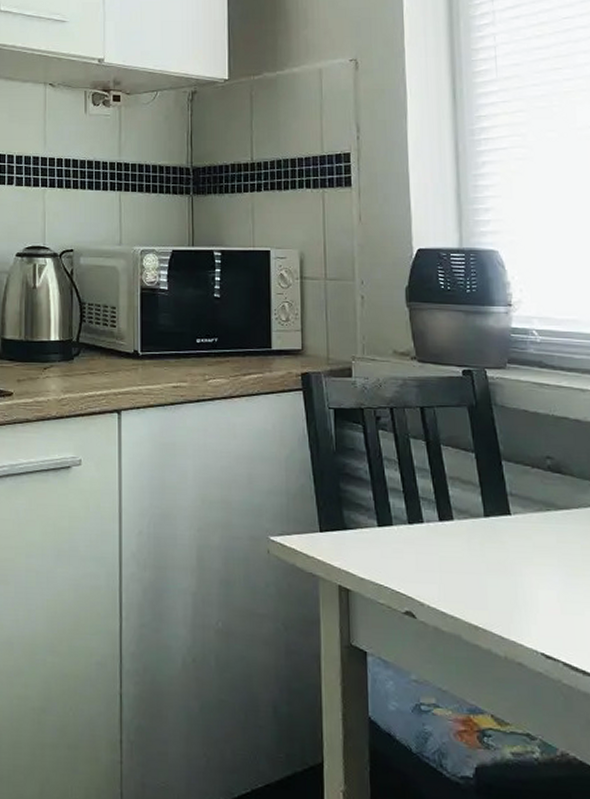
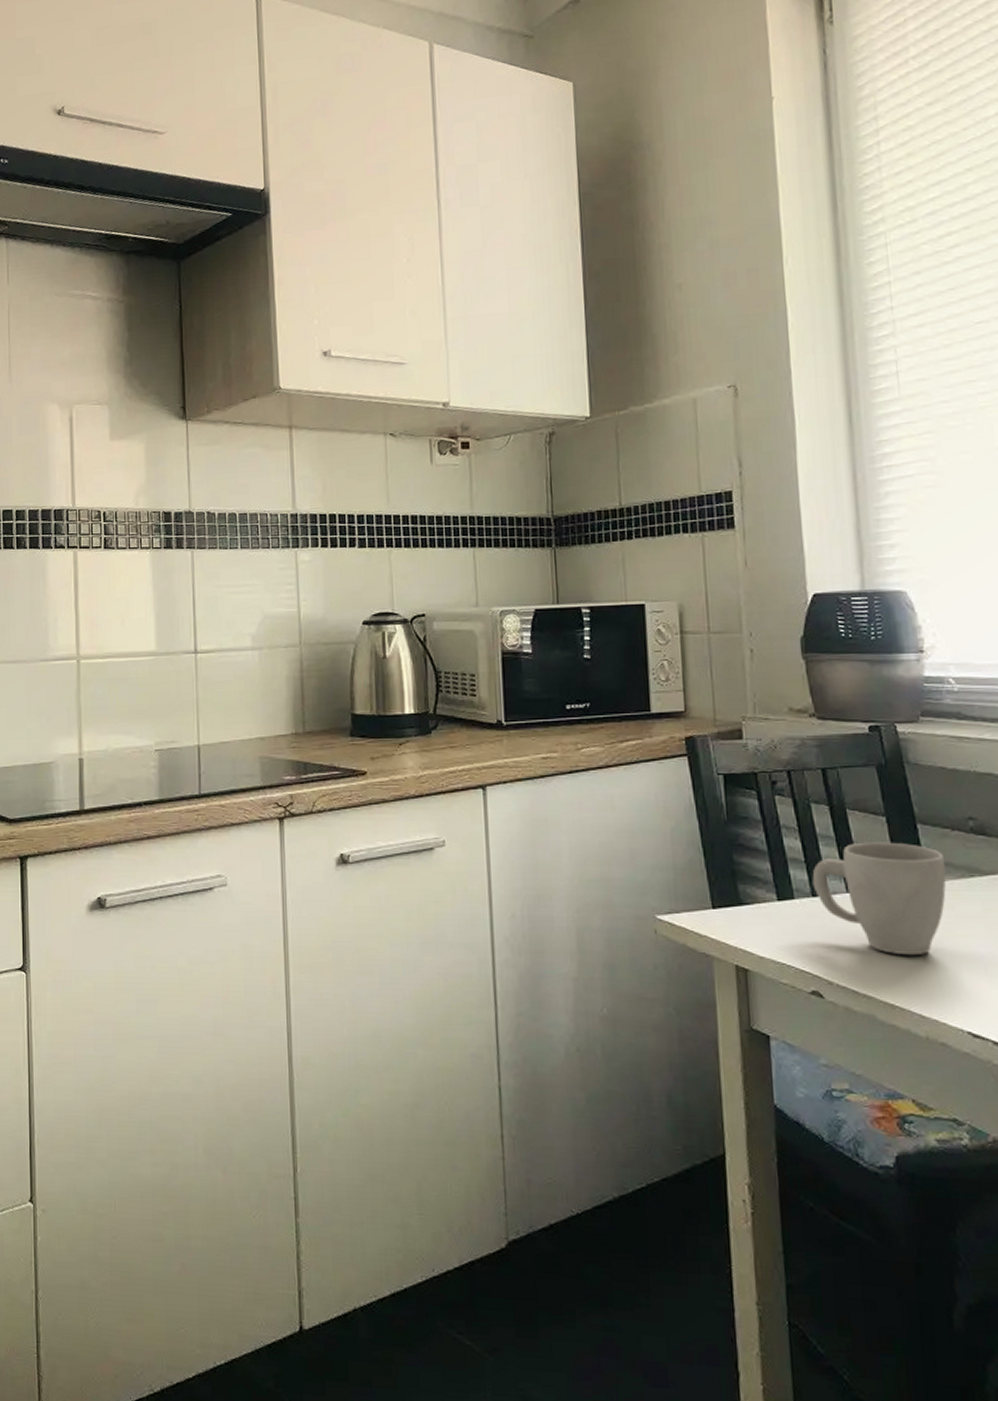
mug: none [409,475,526,582] -> present [812,842,947,956]

